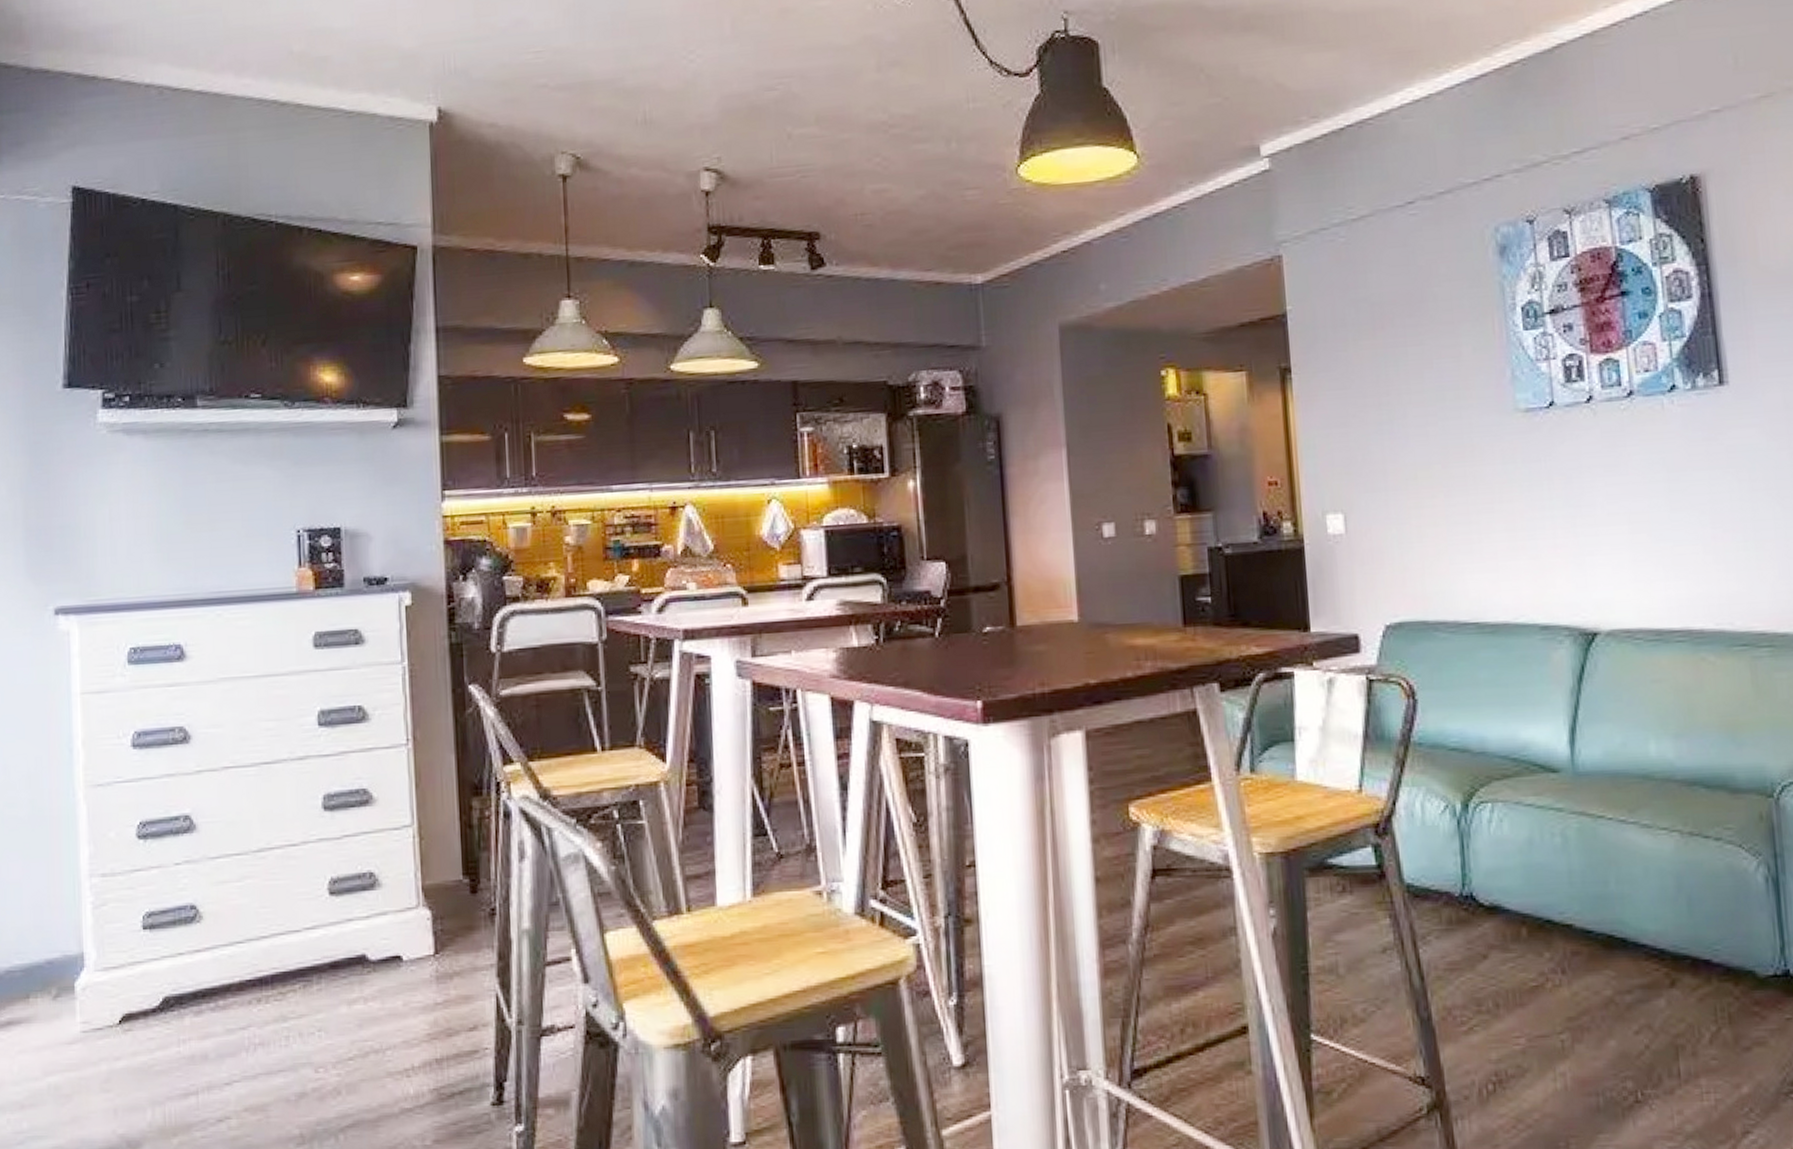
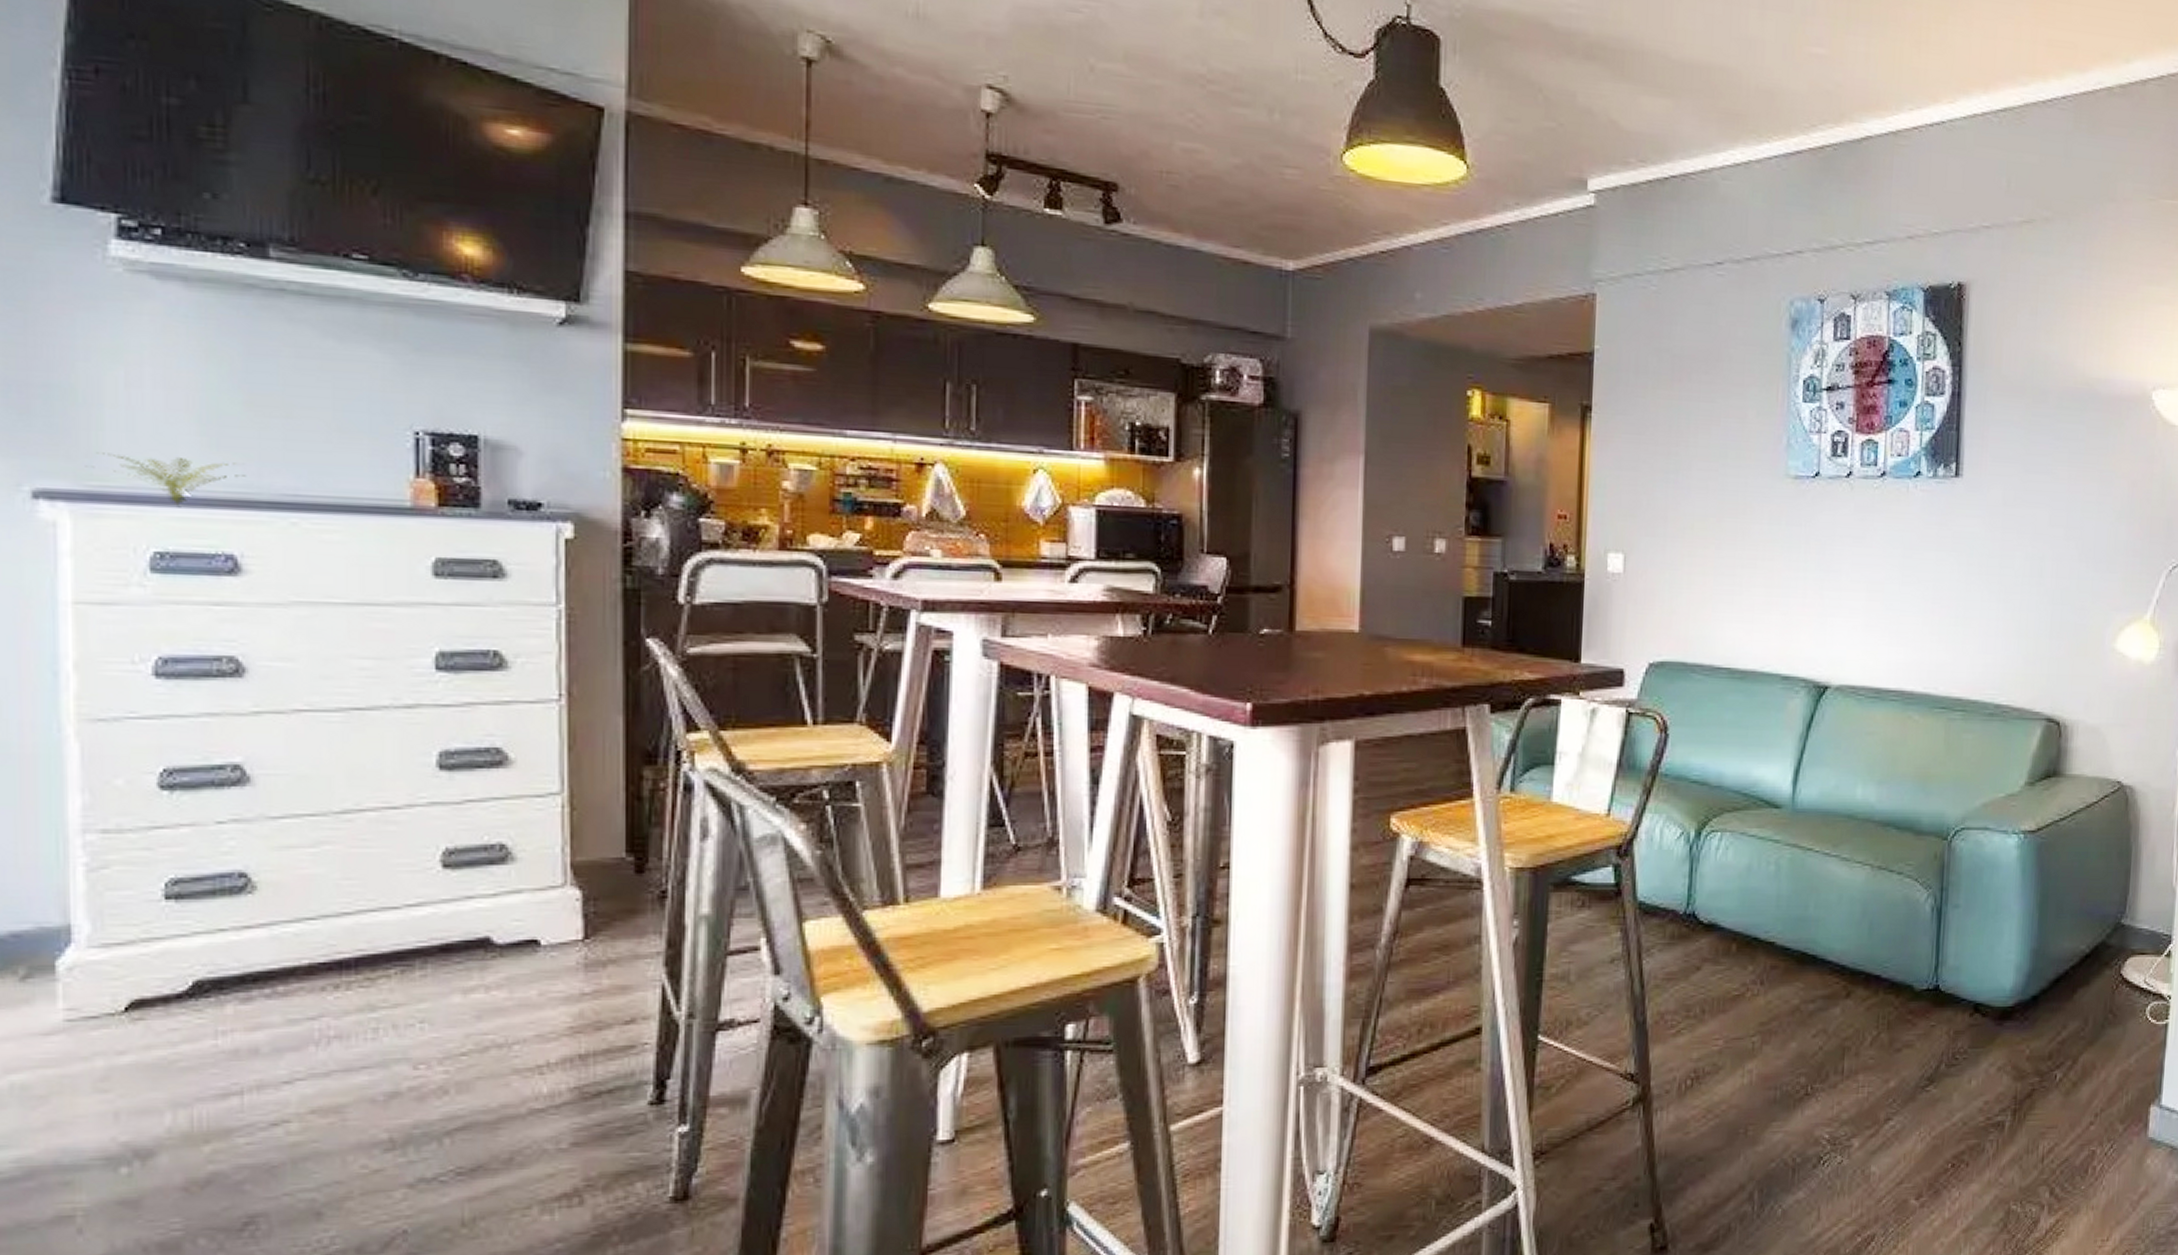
plant: none [86,571,187,610] -> present [85,452,247,506]

